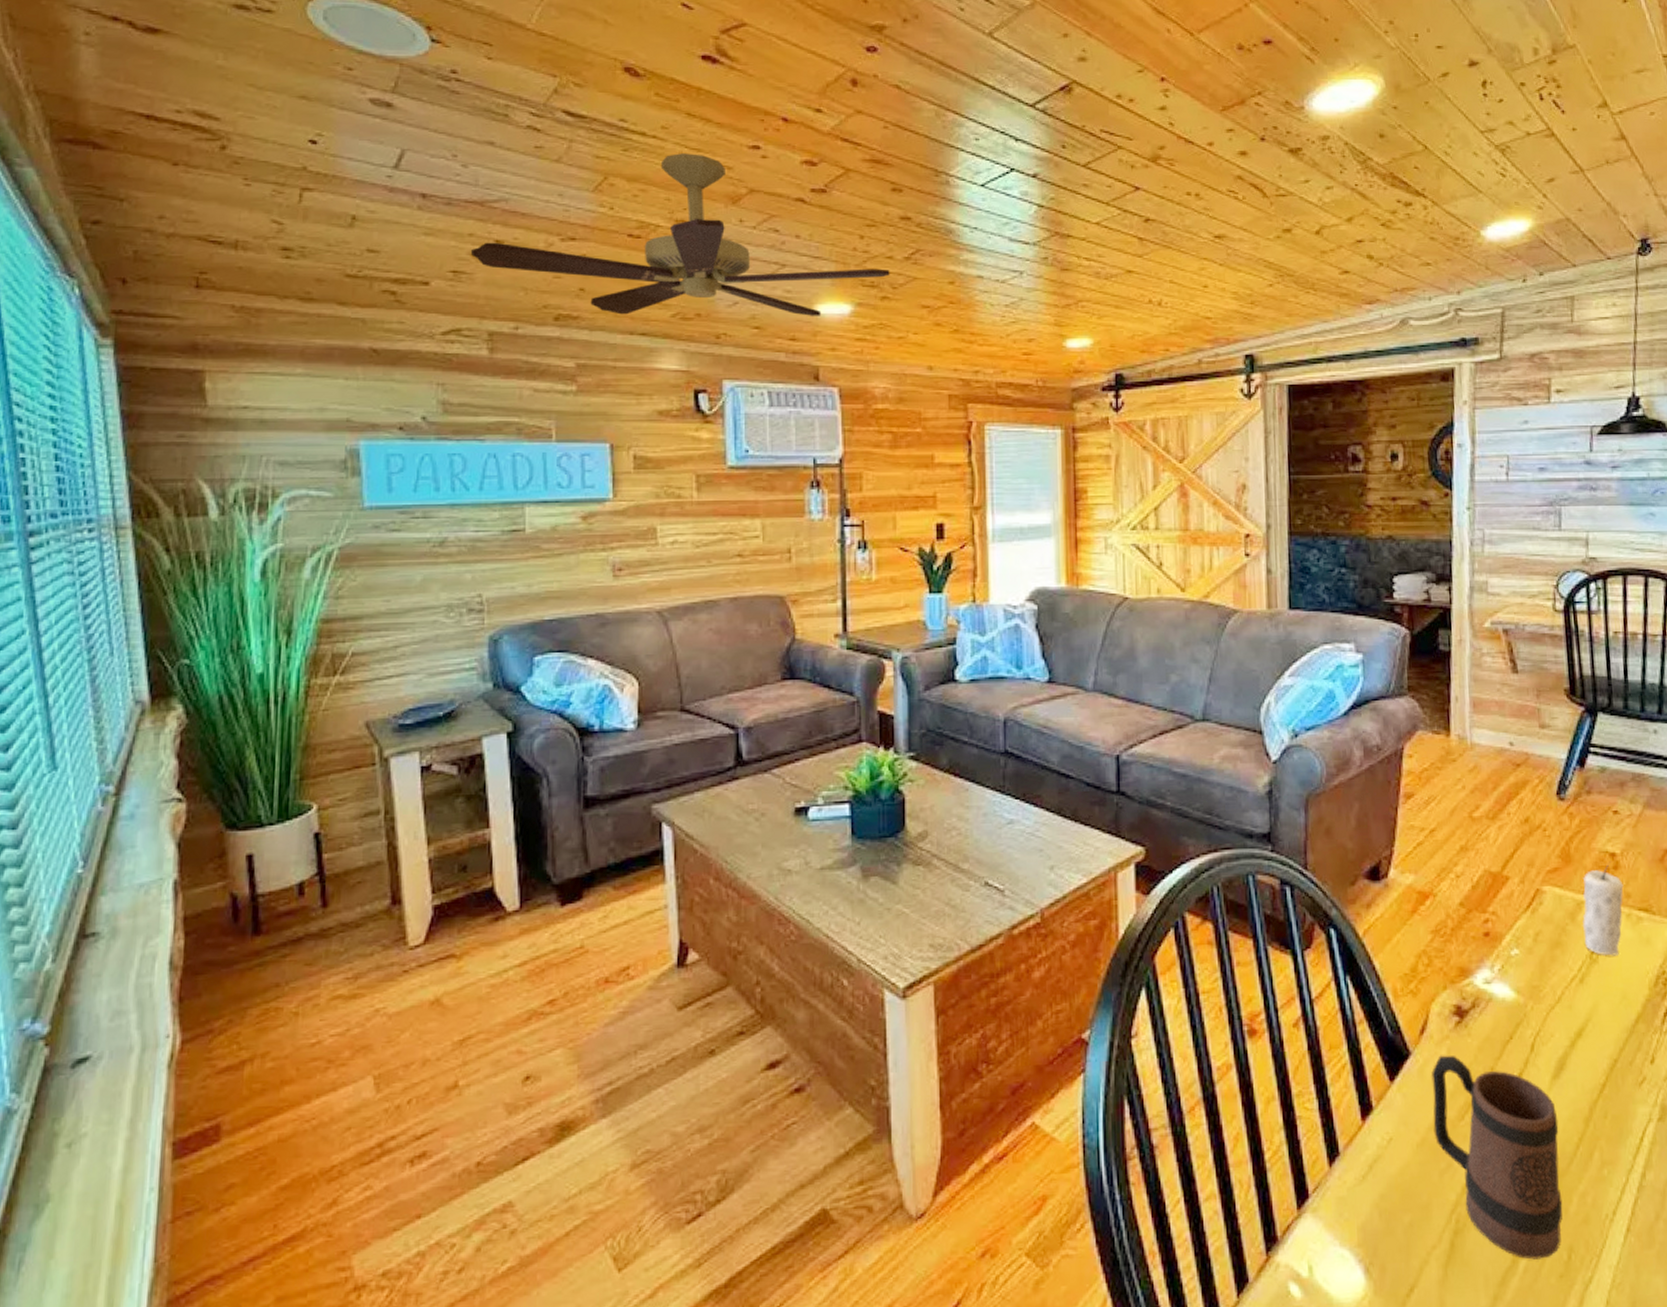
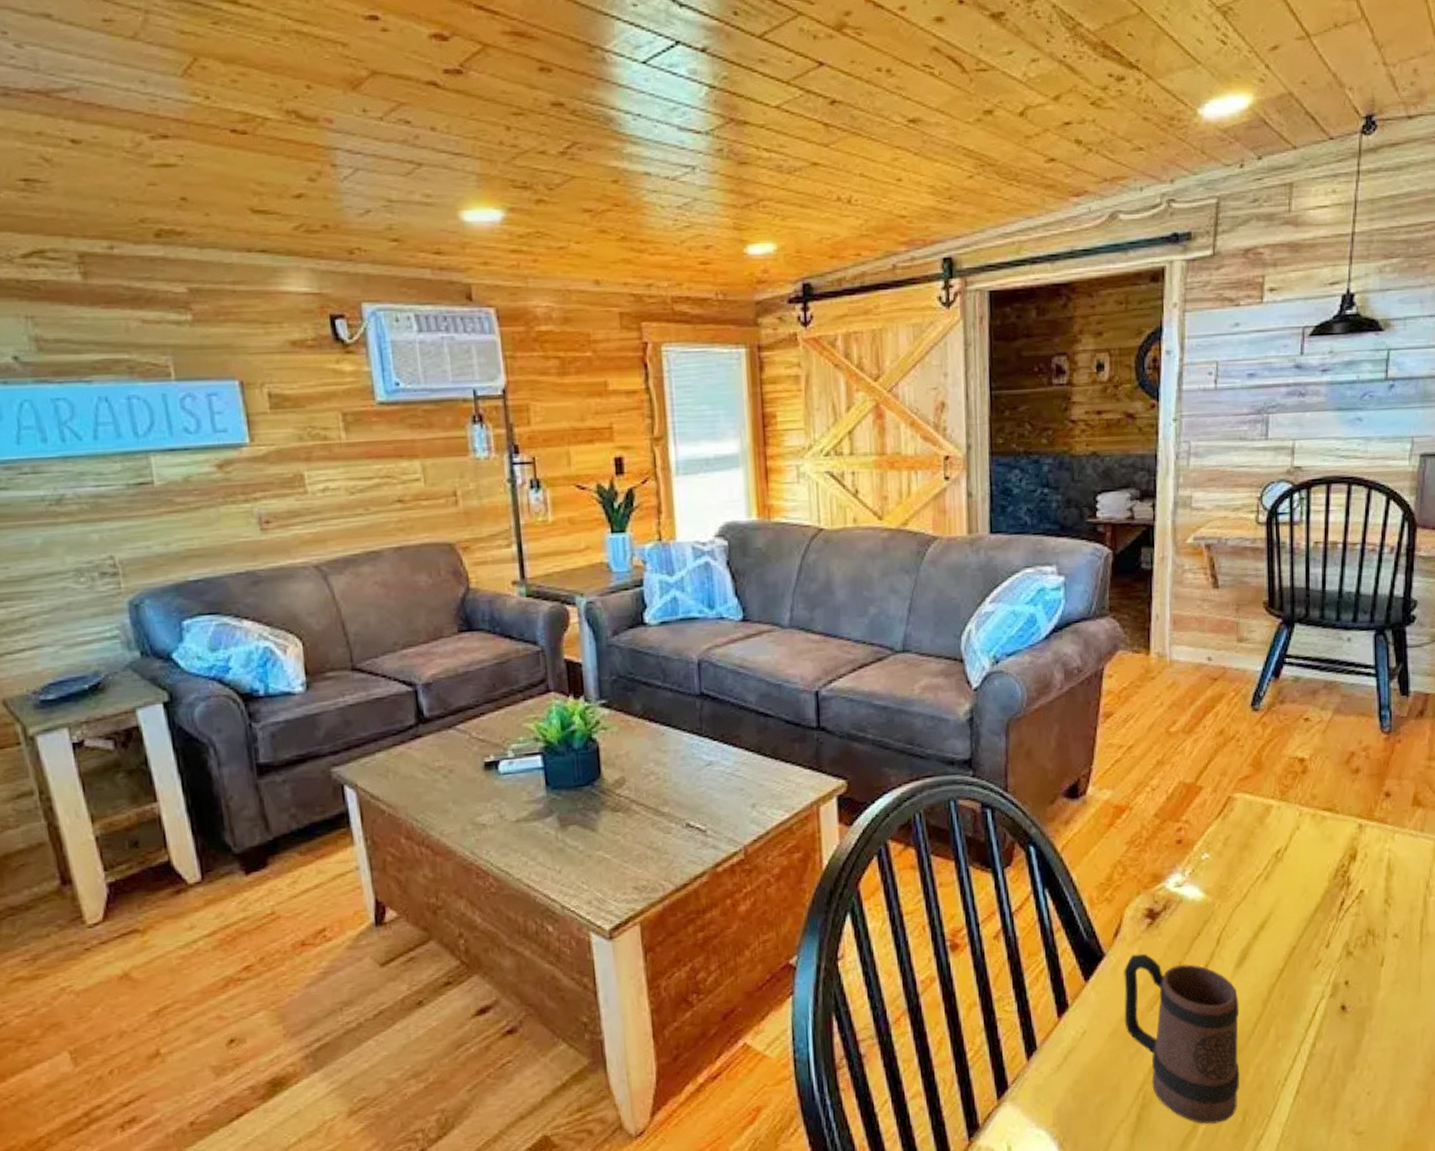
ceiling fan: present [470,153,890,316] -> none [41,27,544,229]
candle: present [1582,861,1624,956] -> none [1270,766,1310,854]

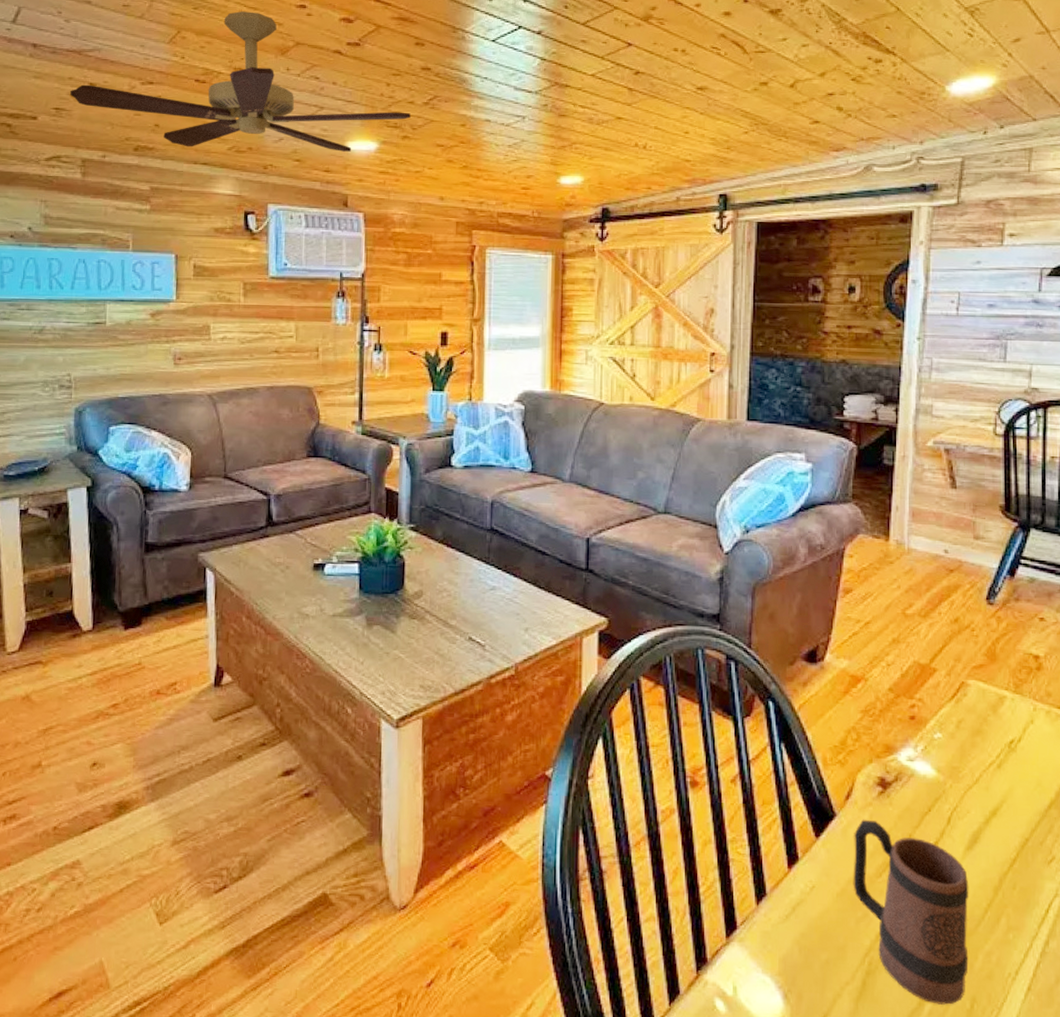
ceiling fan: none [41,27,544,229] -> present [69,11,411,152]

